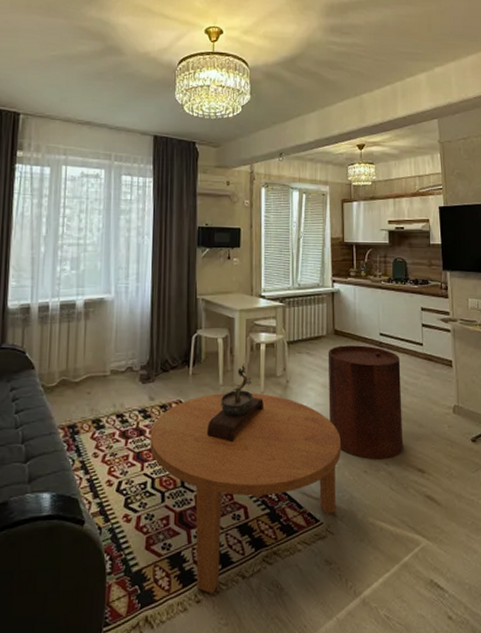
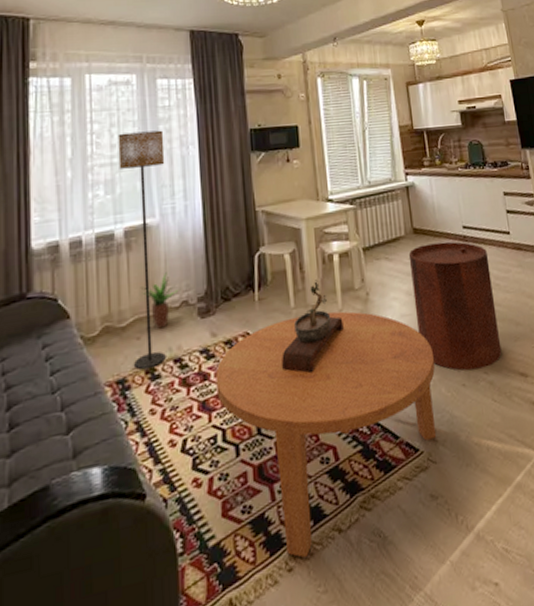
floor lamp: none [84,219,124,420] -> present [118,130,166,370]
potted plant: none [93,341,127,387] -> present [140,272,181,329]

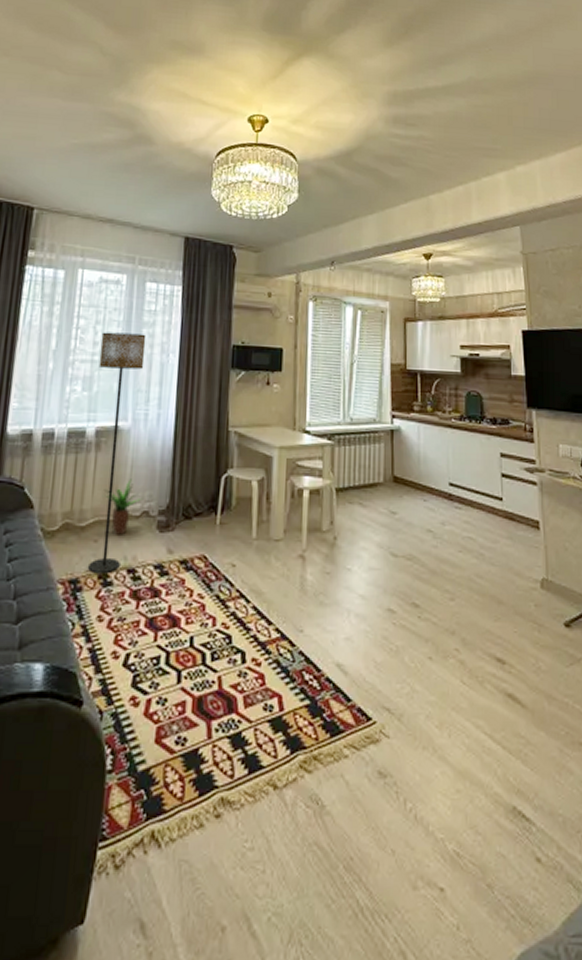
coffee table: present [215,311,437,558] -> none [165,549,401,808]
bonsai tree: present [282,279,344,374] -> none [236,513,305,612]
trash can: present [408,241,502,371] -> none [385,496,478,644]

